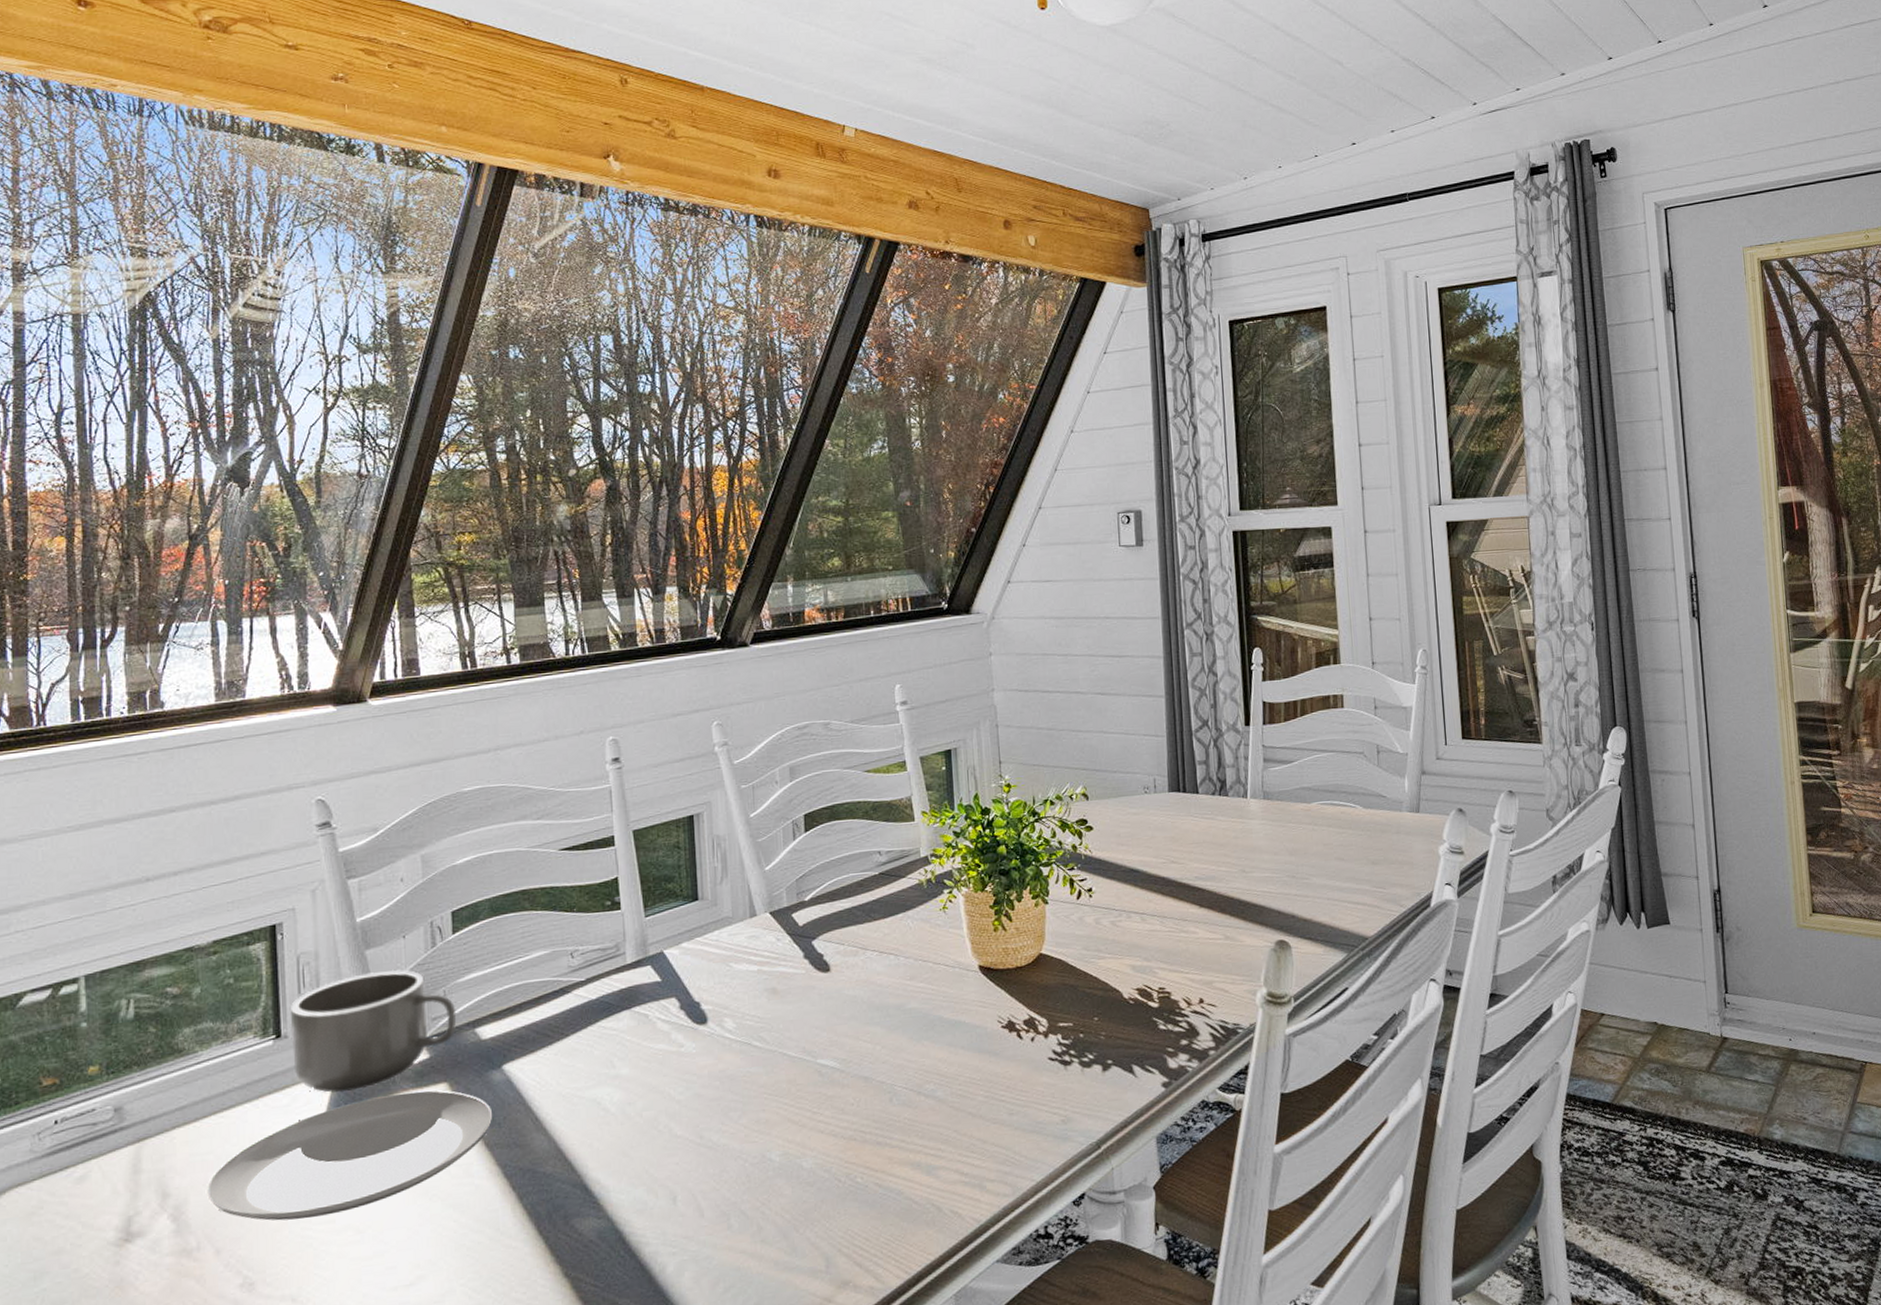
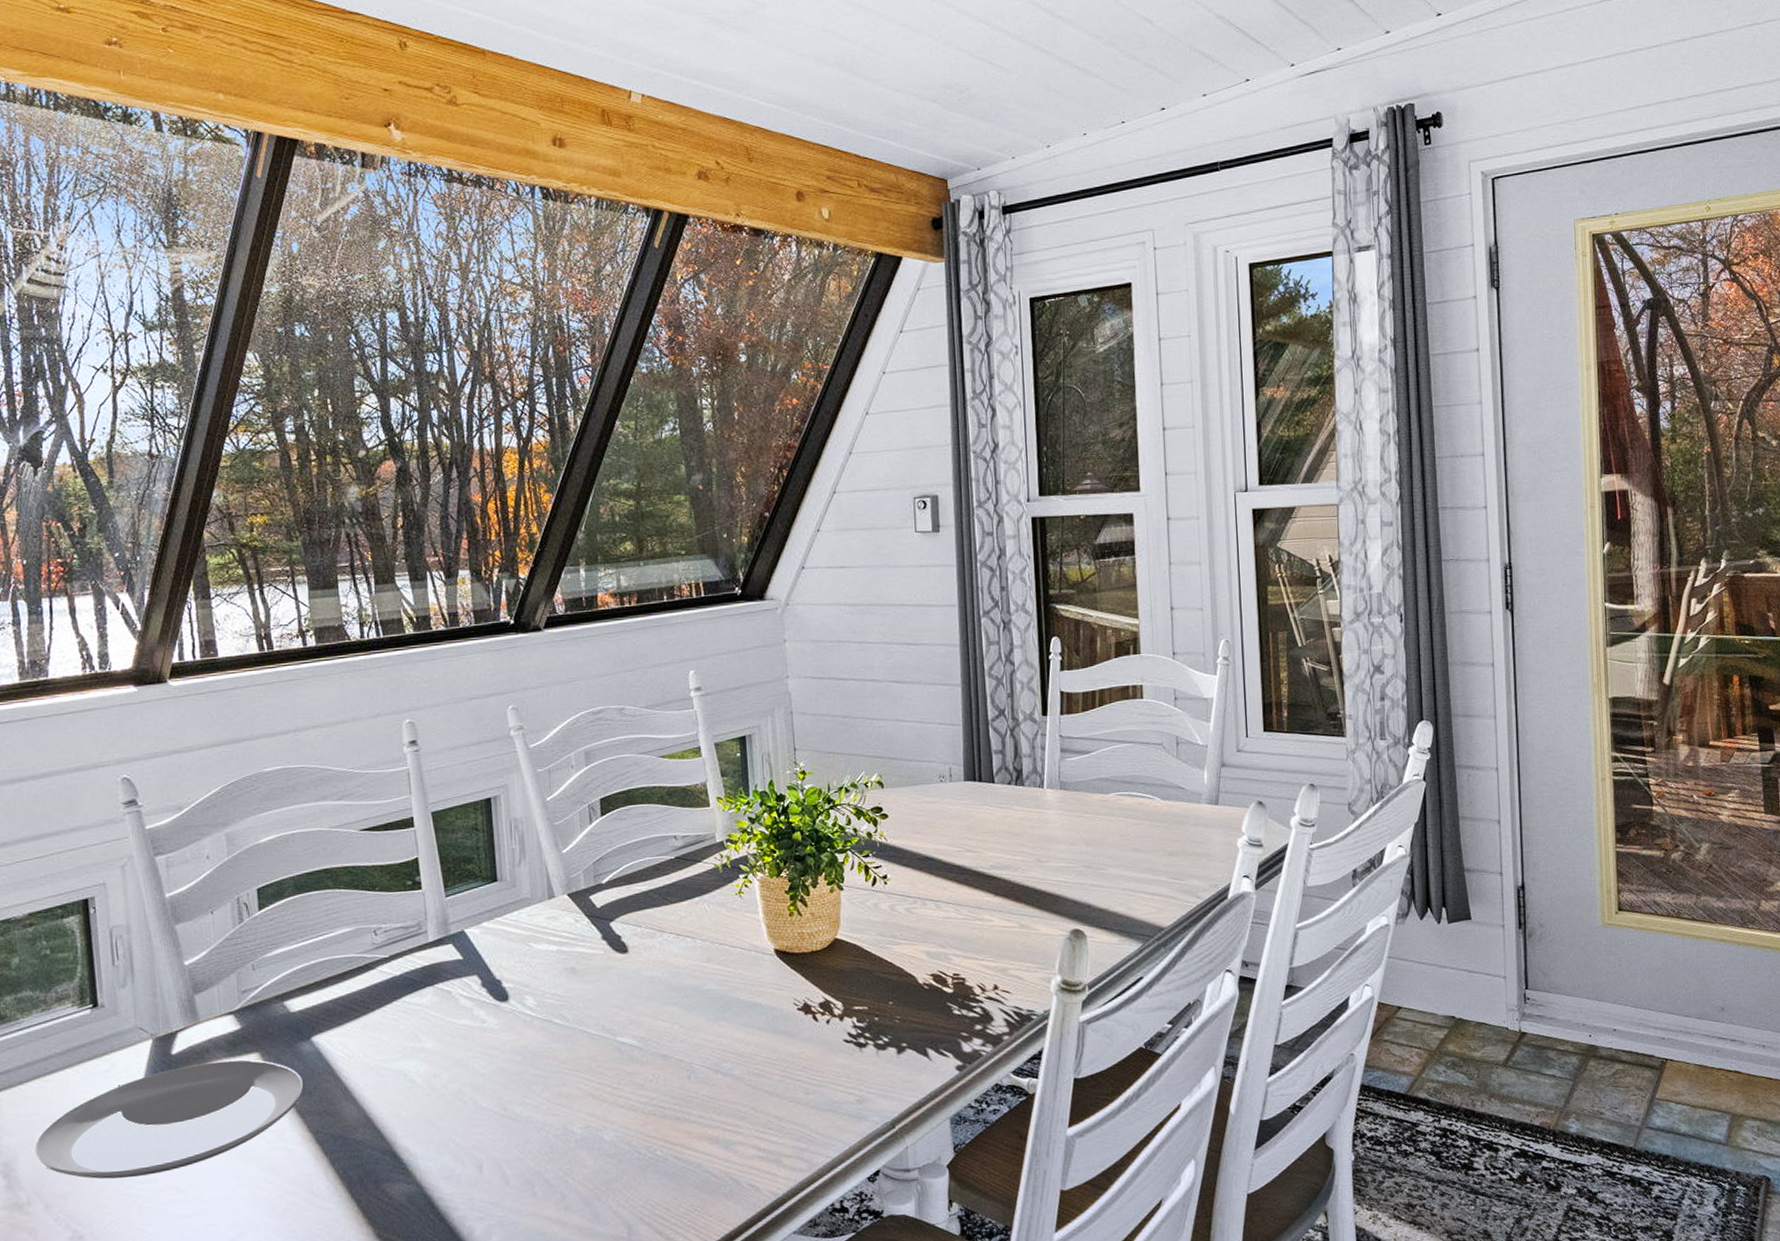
cup: present [290,969,457,1093] -> none [106,943,266,1060]

